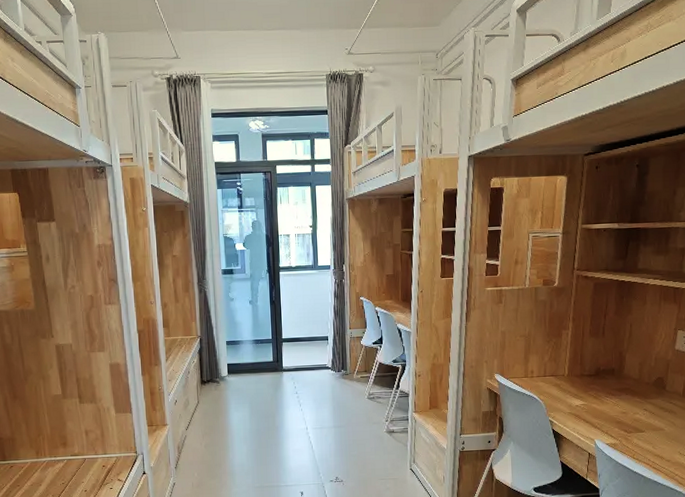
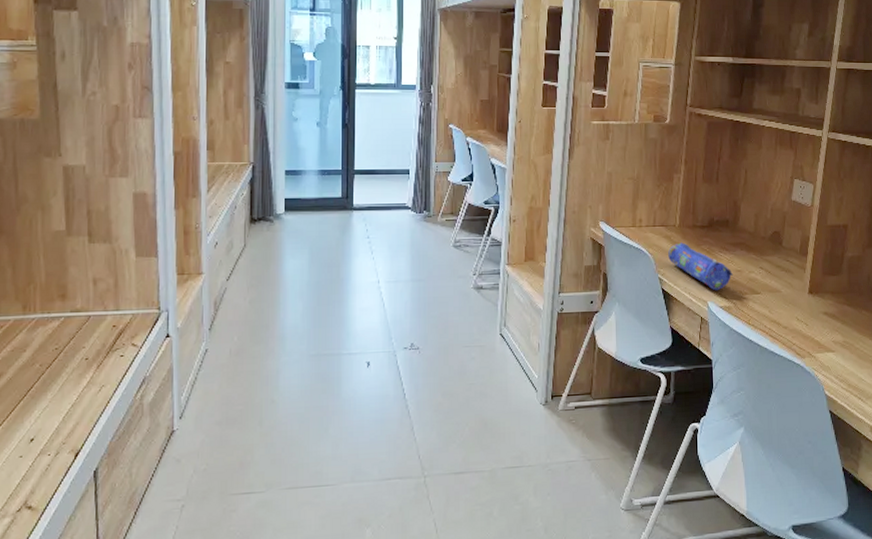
pencil case: none [558,389,619,431] -> present [668,242,734,291]

